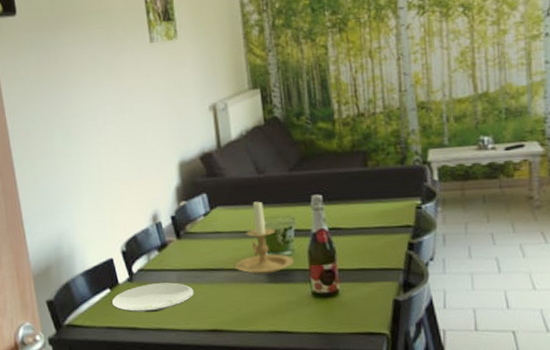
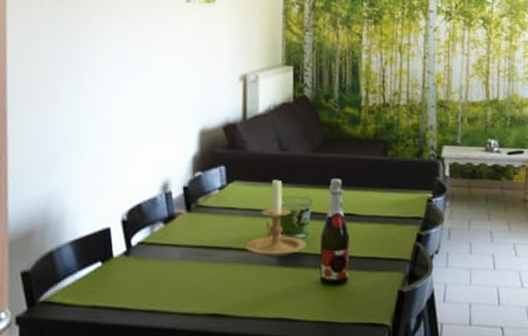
plate: present [111,282,194,313] -> none [101,259,198,291]

